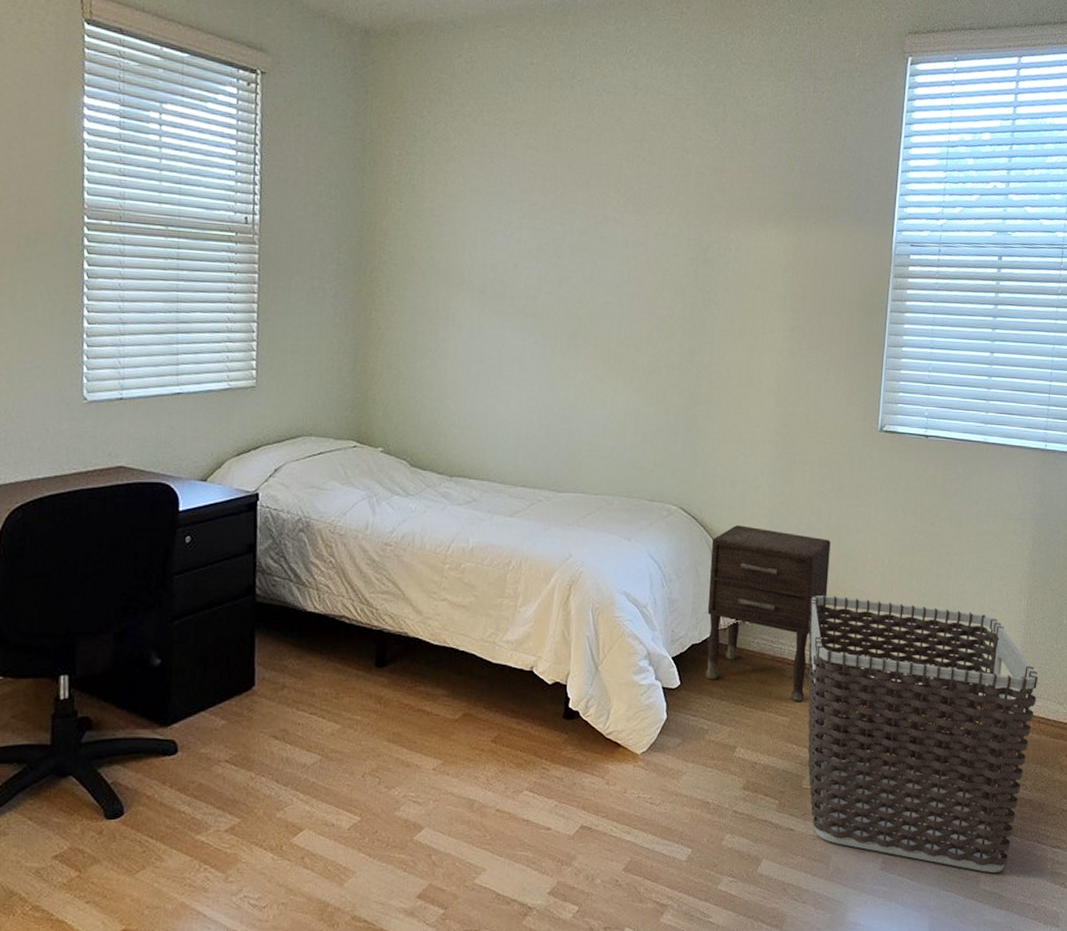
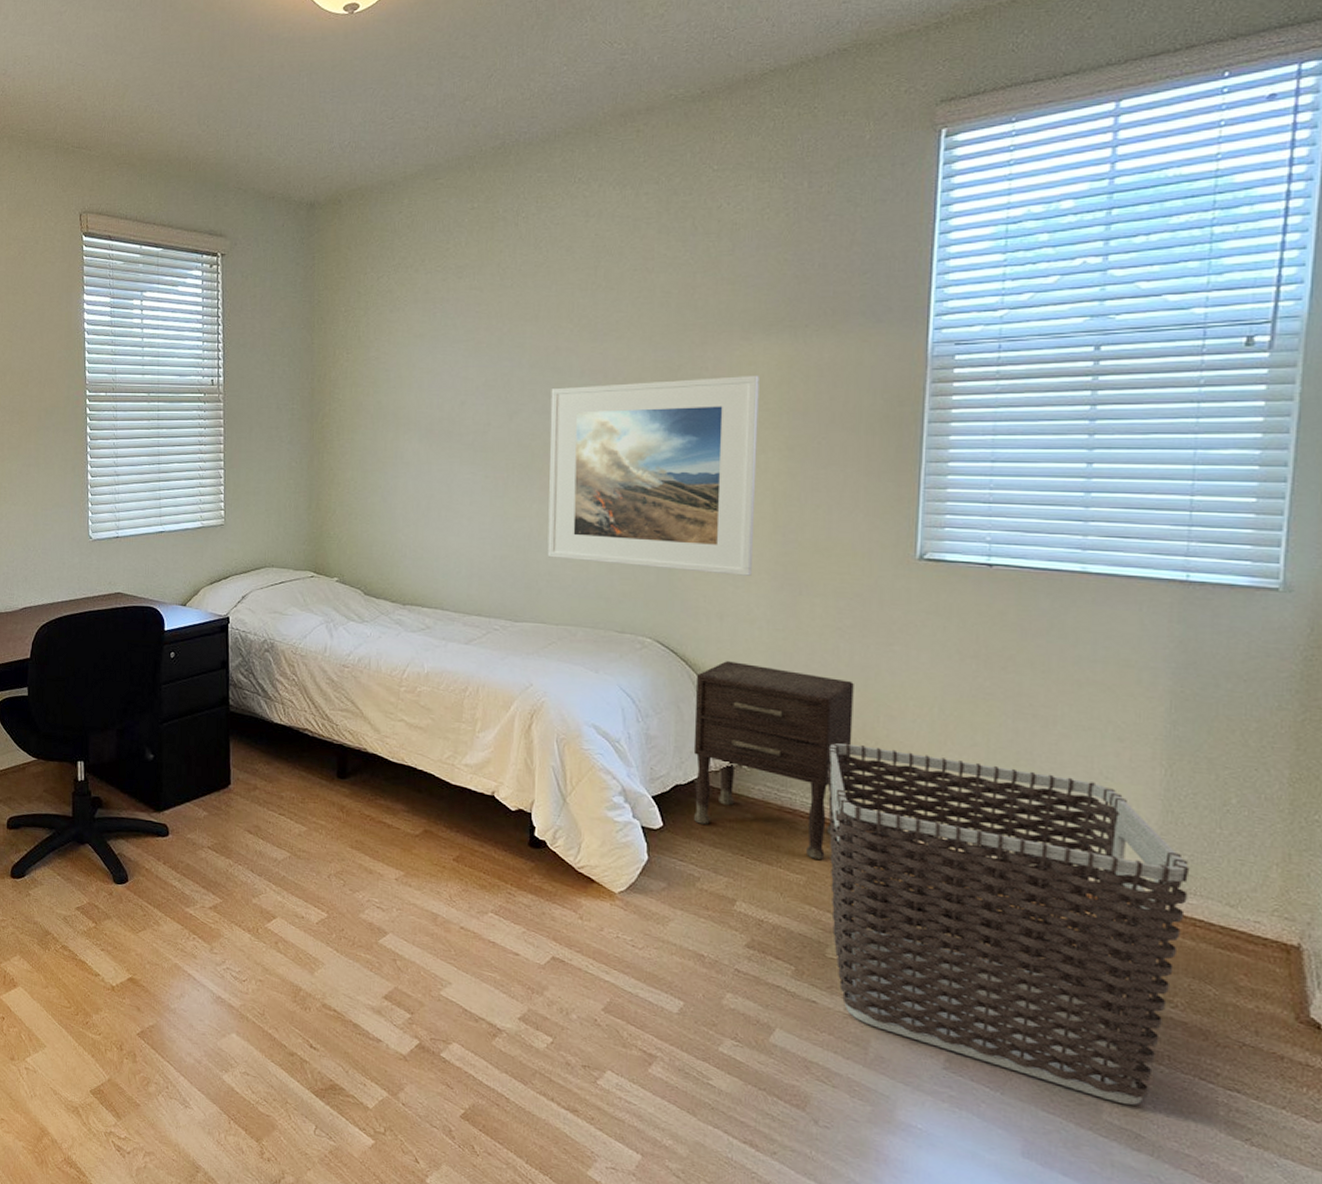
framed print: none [589,257,771,446] -> present [547,375,759,576]

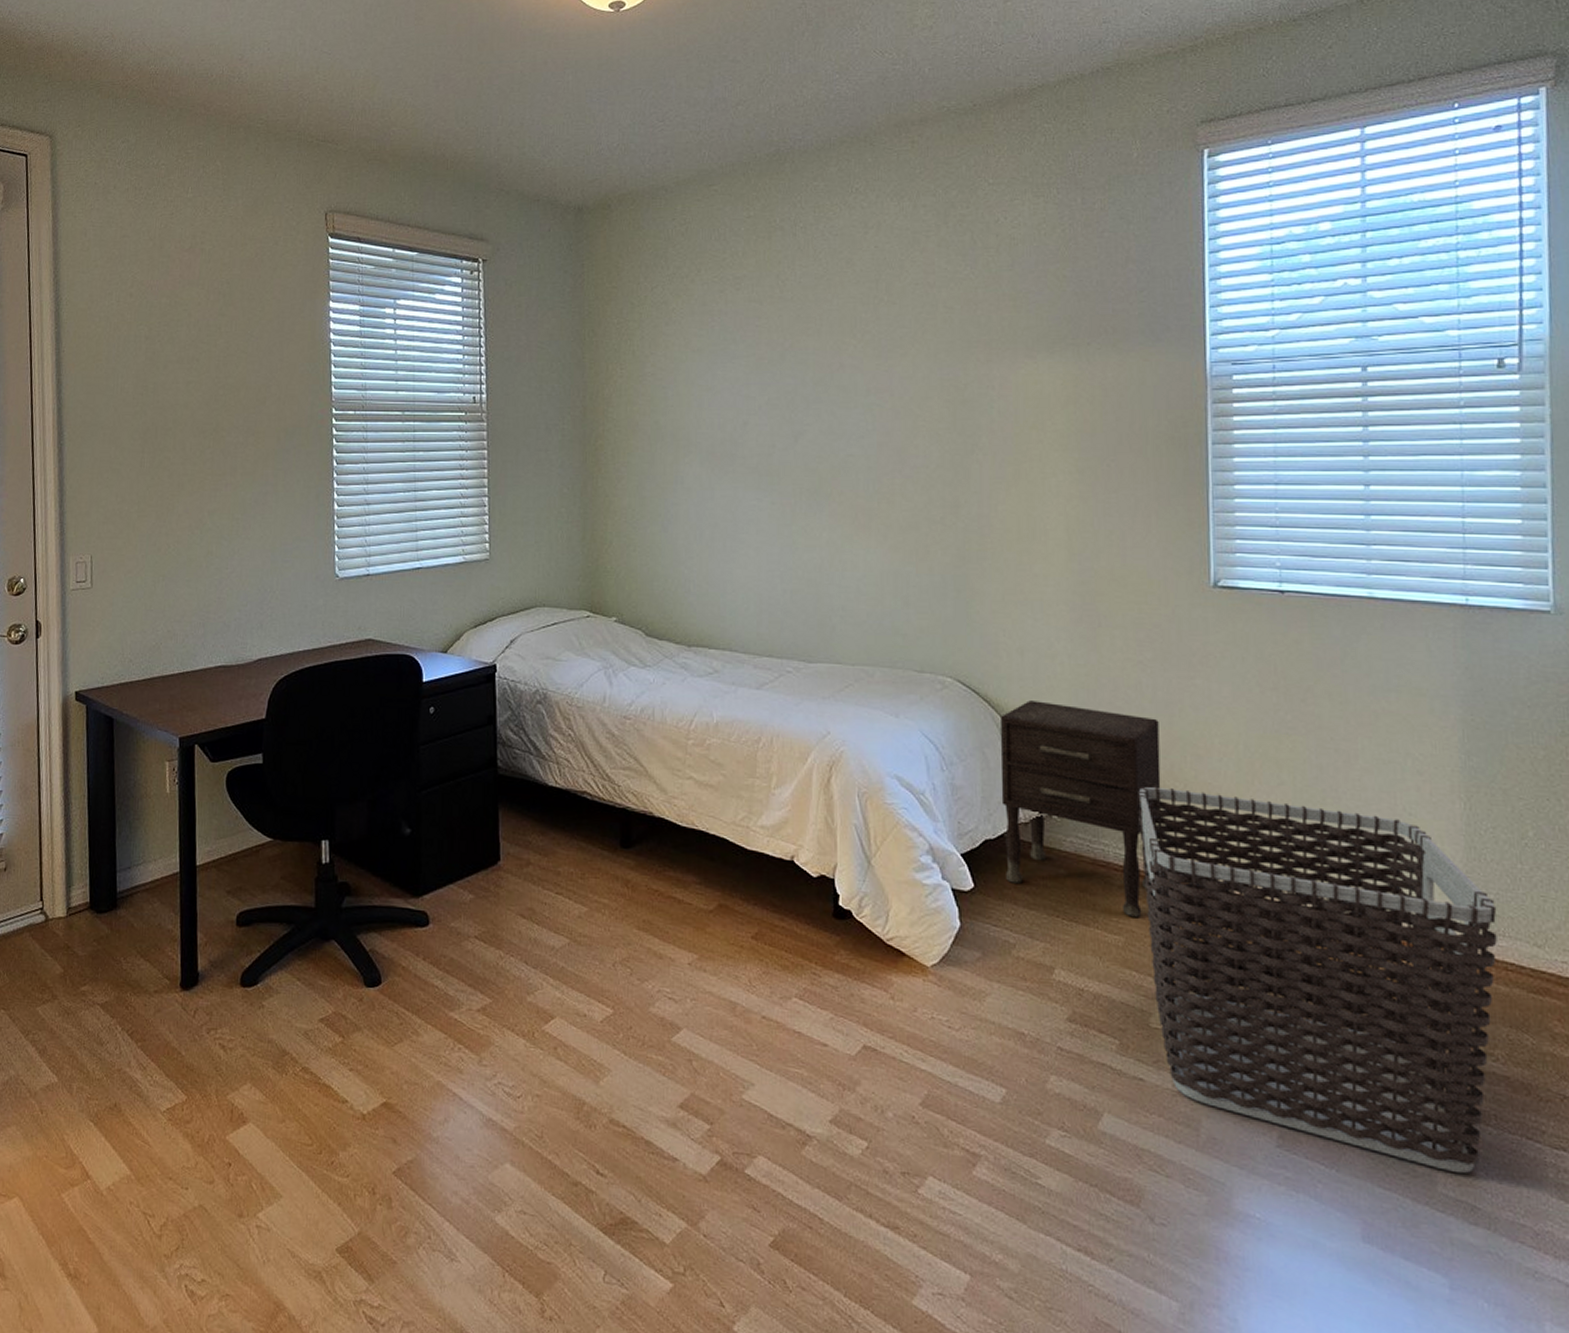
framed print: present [547,375,759,576] -> none [837,394,1050,607]

